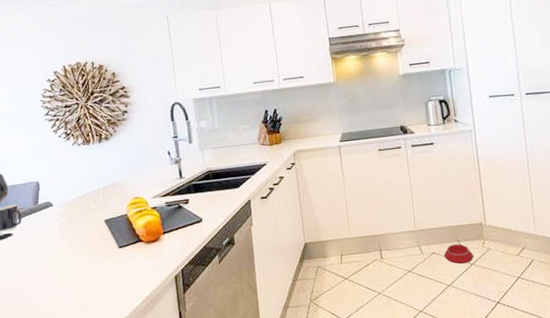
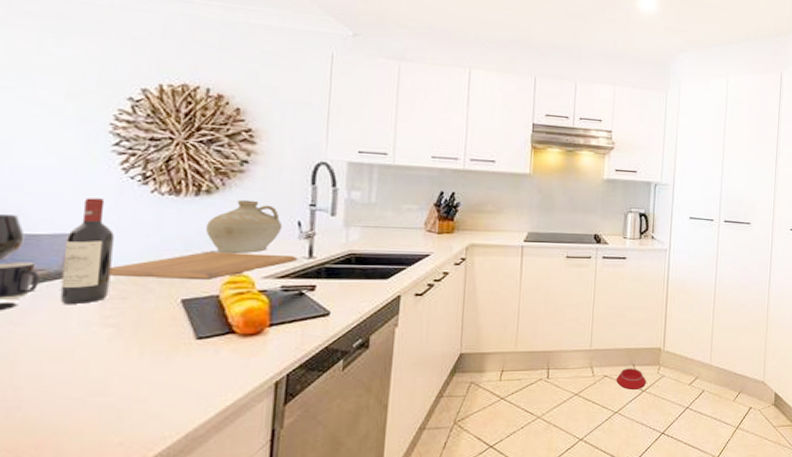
wine bottle: none [31,154,62,231] -> present [59,198,114,304]
chopping board: none [58,178,172,208] -> present [108,252,297,281]
ceramic jug: none [110,140,158,183] -> present [206,199,283,254]

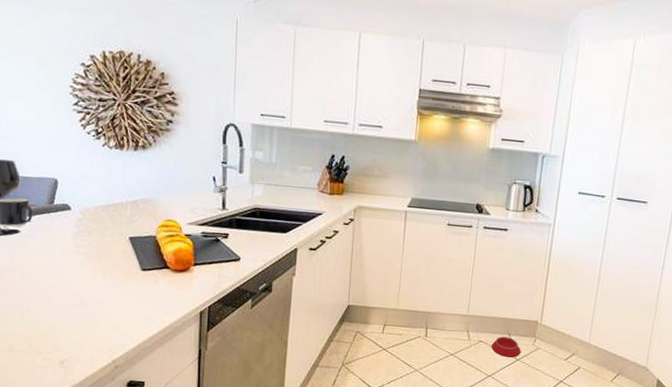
wine bottle: present [59,198,114,304] -> none [47,149,79,235]
chopping board: present [108,252,297,281] -> none [78,199,213,223]
ceramic jug: present [206,199,283,254] -> none [144,155,201,202]

